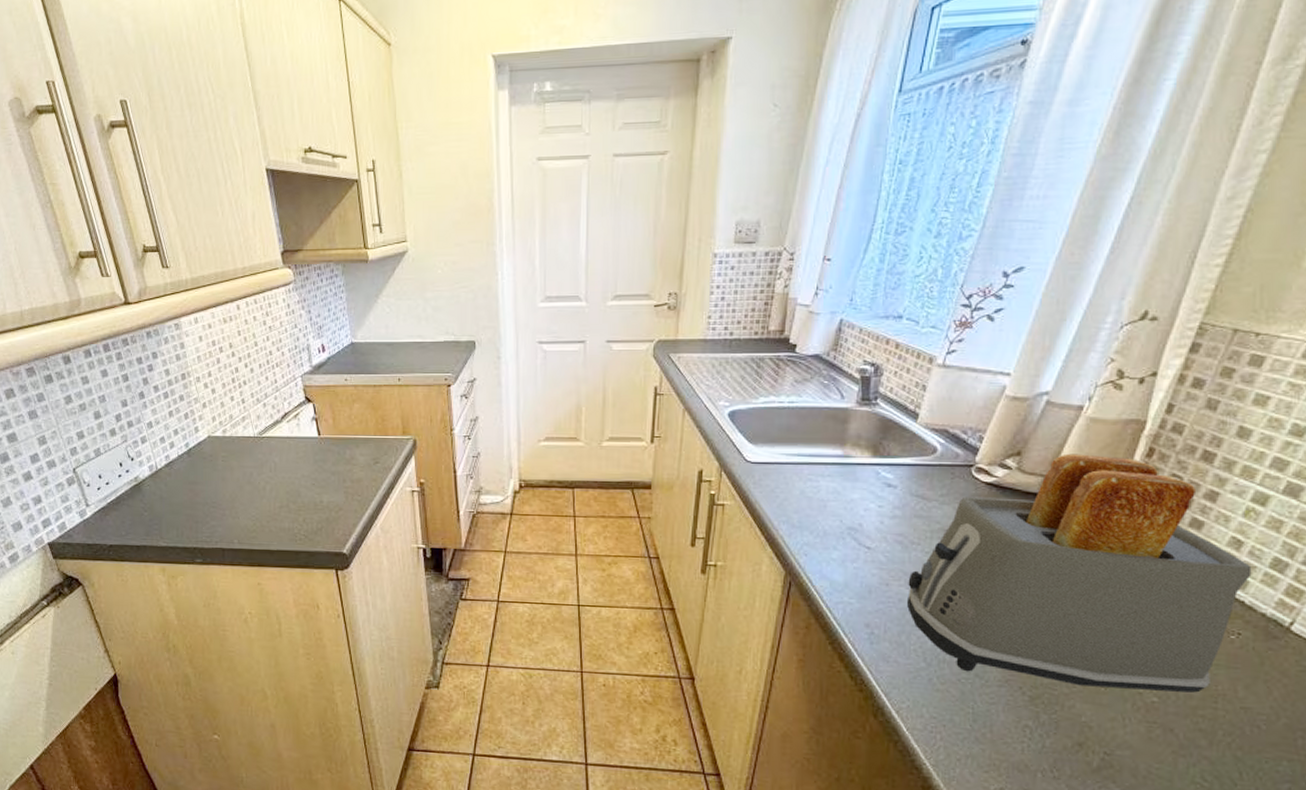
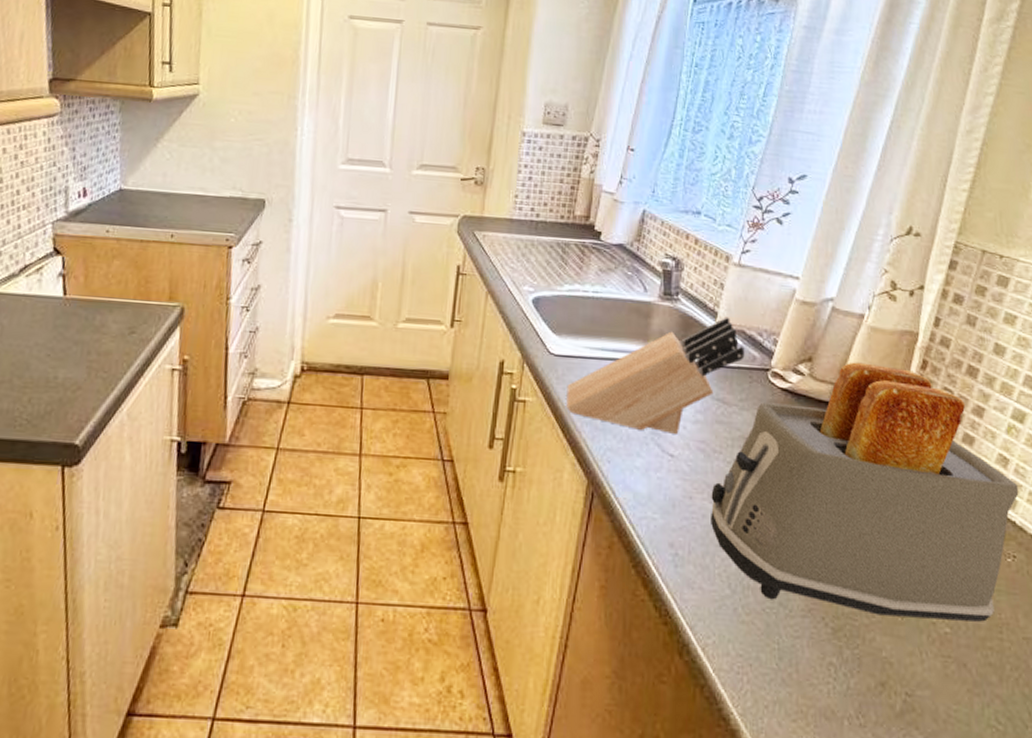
knife block: none [763,417,947,529] -> present [566,316,745,434]

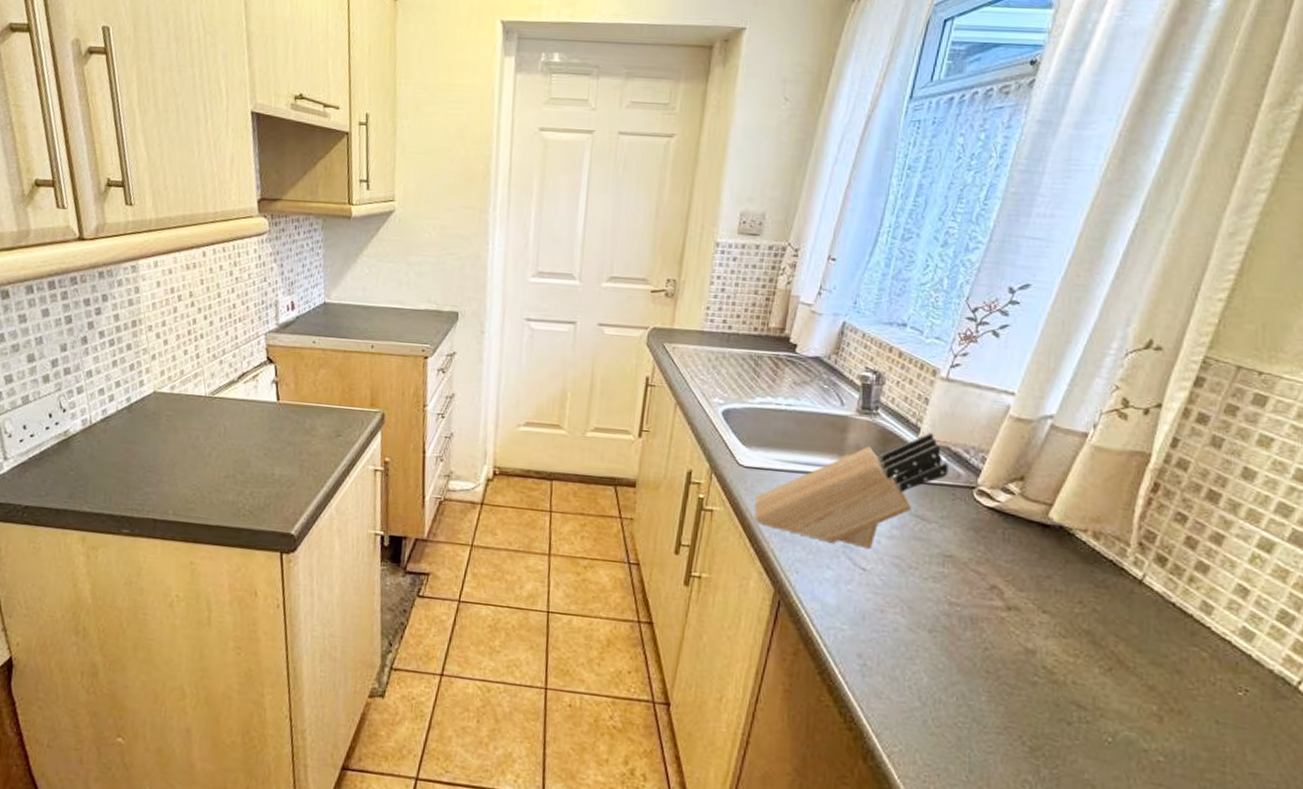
toaster: present [711,362,1019,622] -> none [903,482,1258,754]

